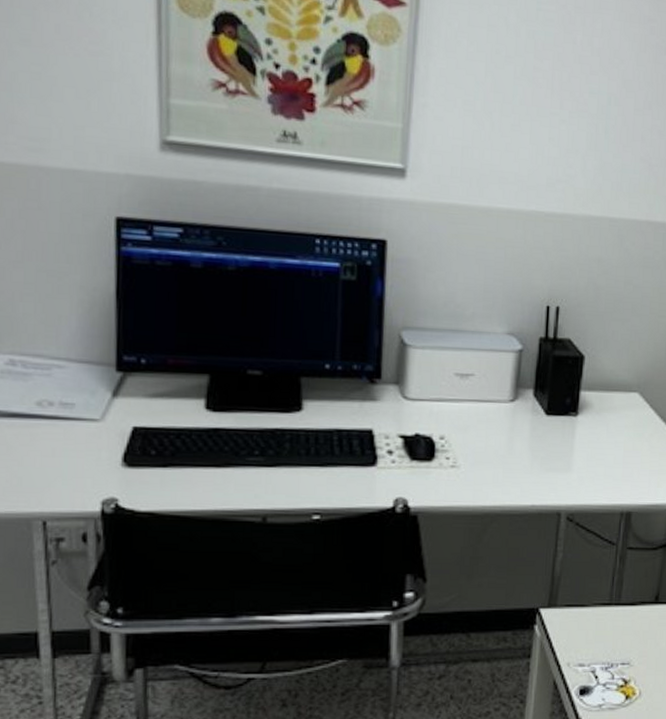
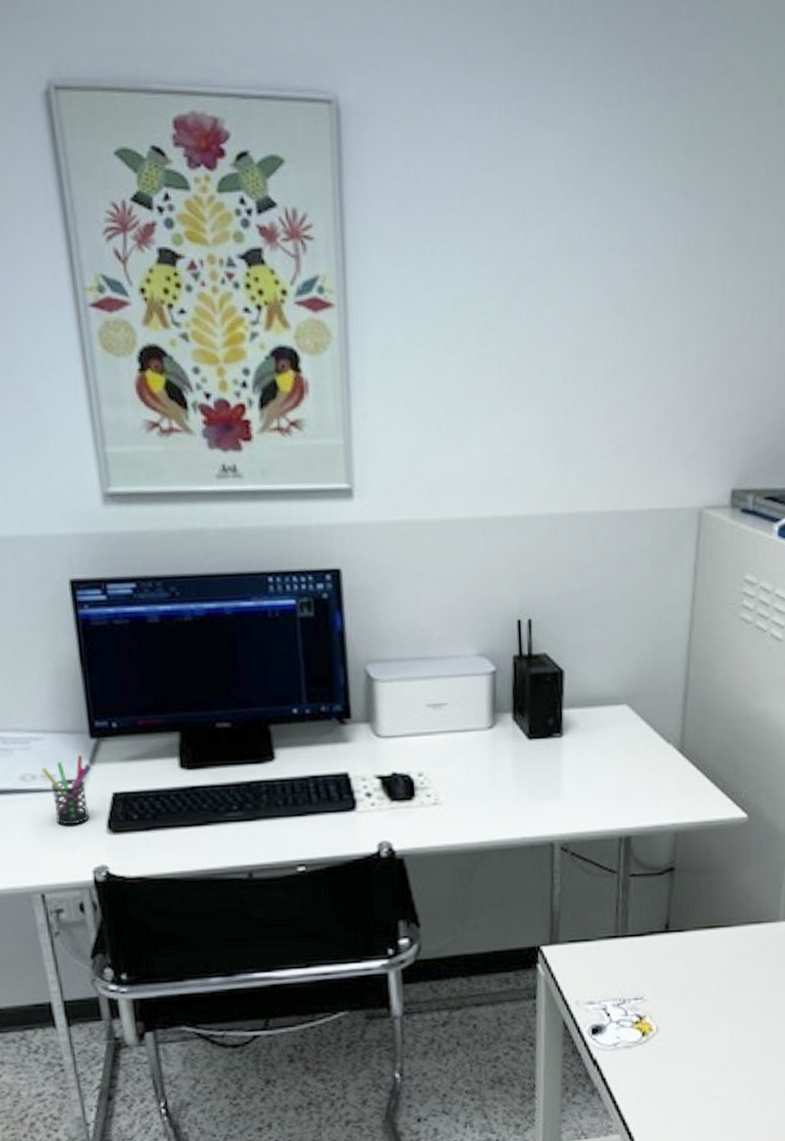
pen holder: none [60,386,113,455] -> present [41,754,91,825]

